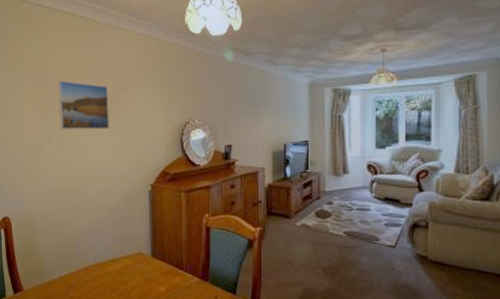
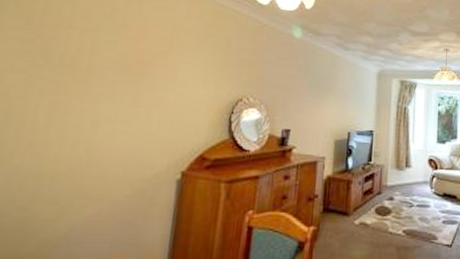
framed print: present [58,80,110,130] -> none [58,30,141,100]

